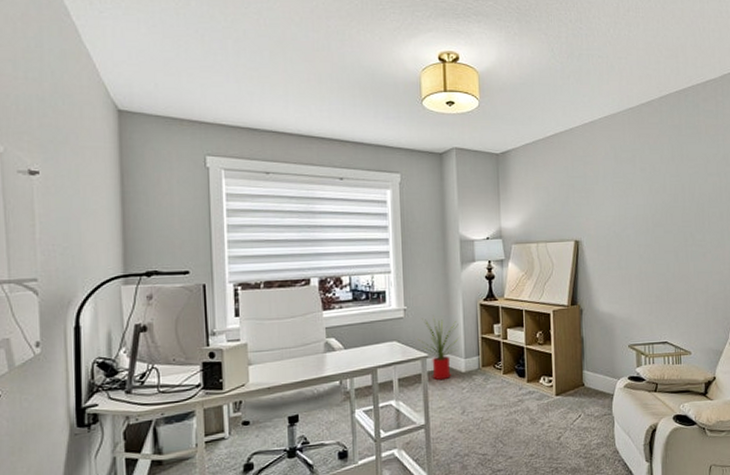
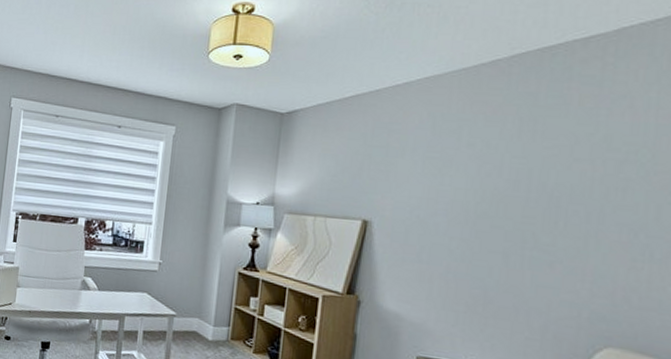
house plant: present [417,316,459,380] -> none [168,275,212,343]

